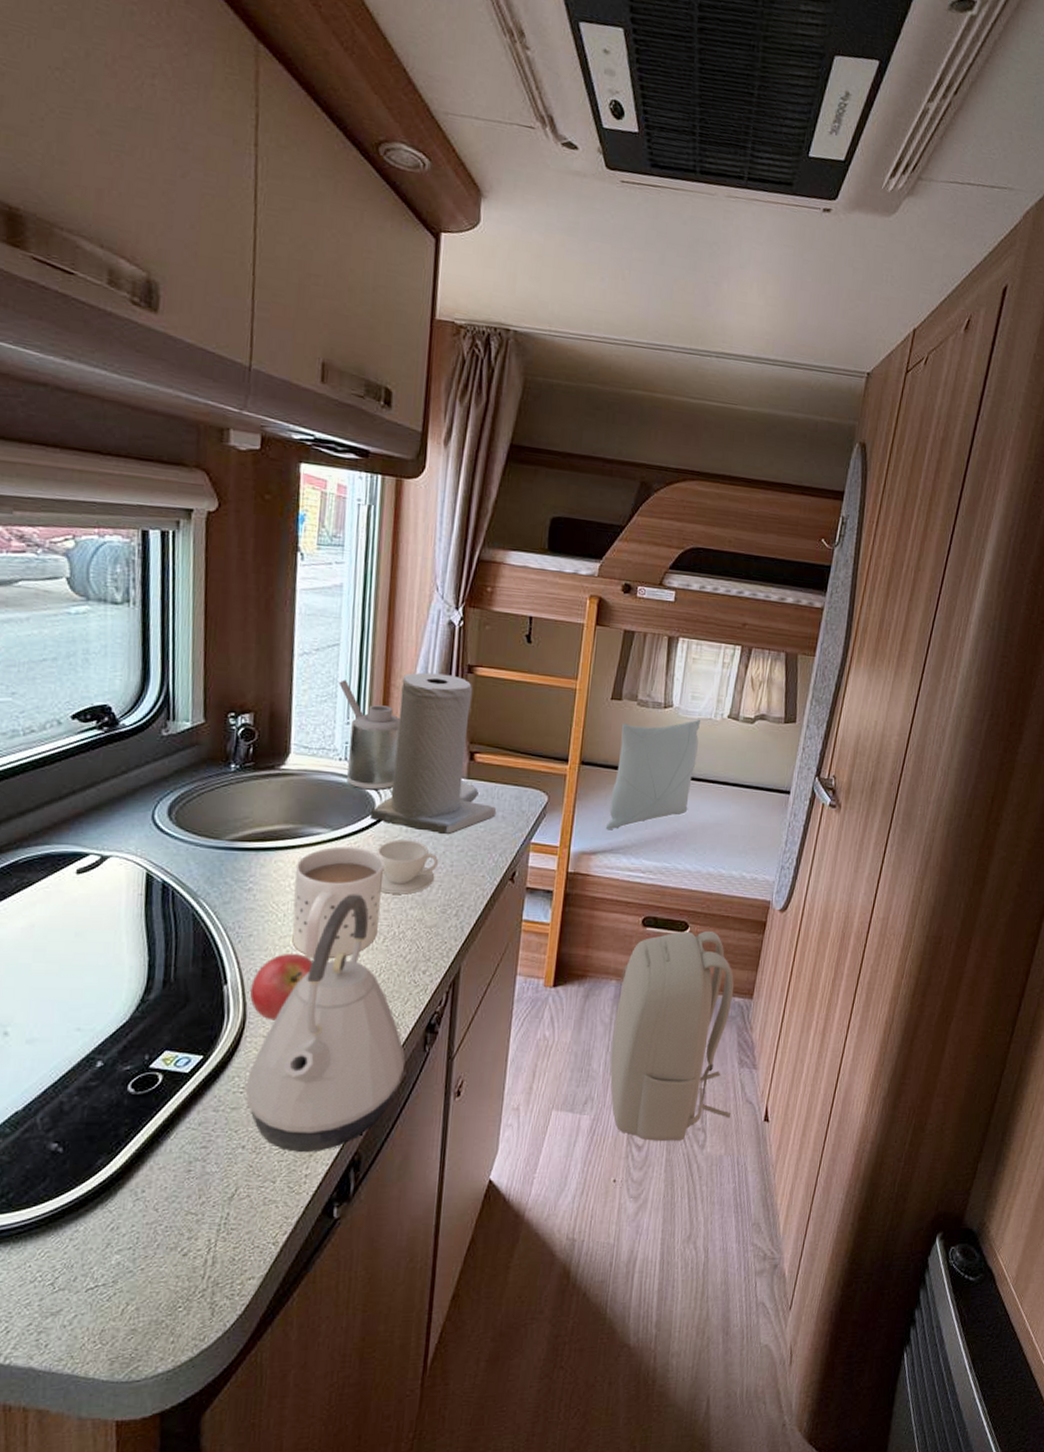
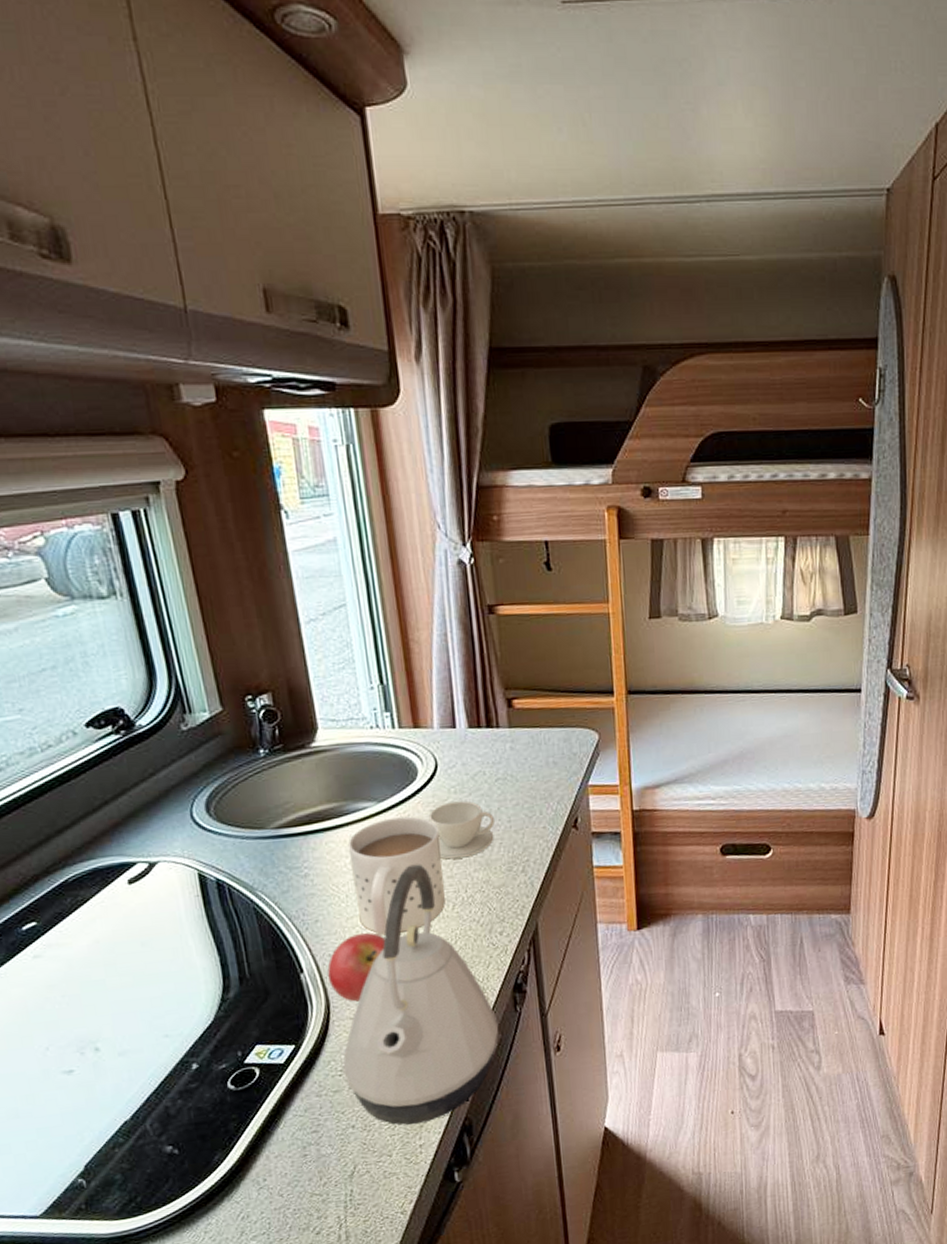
soap dispenser: present [339,680,400,791] -> none [353,642,433,756]
paper towel: present [369,672,497,835] -> none [413,619,547,790]
pillow: present [605,719,701,830] -> none [665,625,753,760]
backpack: present [610,930,734,1141] -> none [707,849,843,1069]

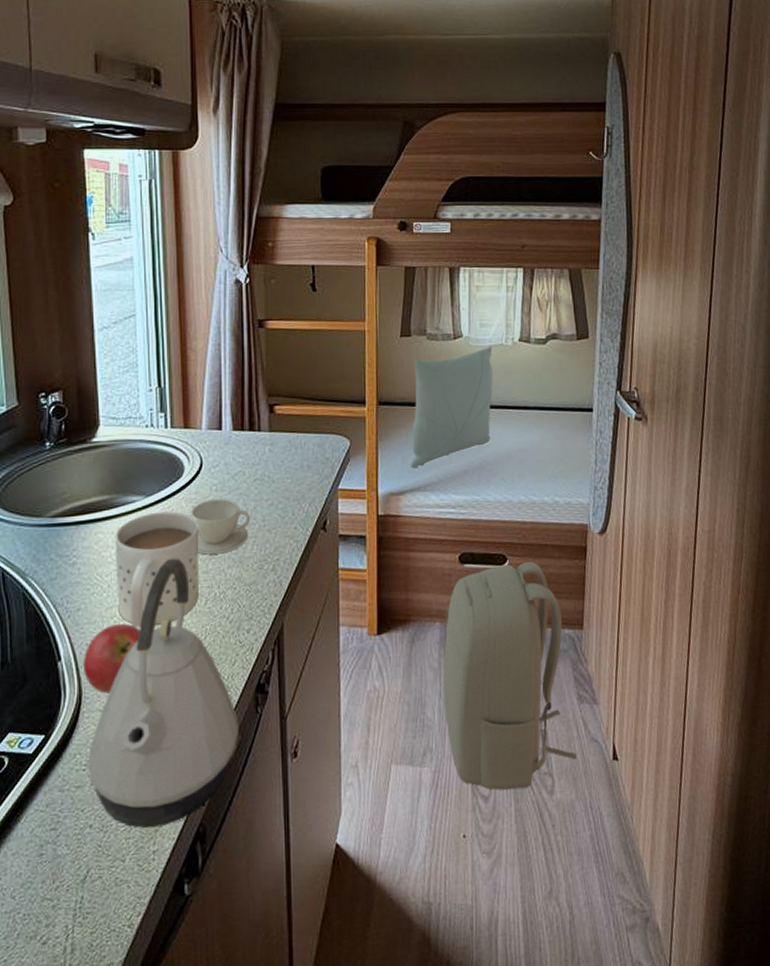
pillow: none [665,625,753,760] -> present [410,346,493,468]
backpack: none [707,849,843,1069] -> present [443,561,576,790]

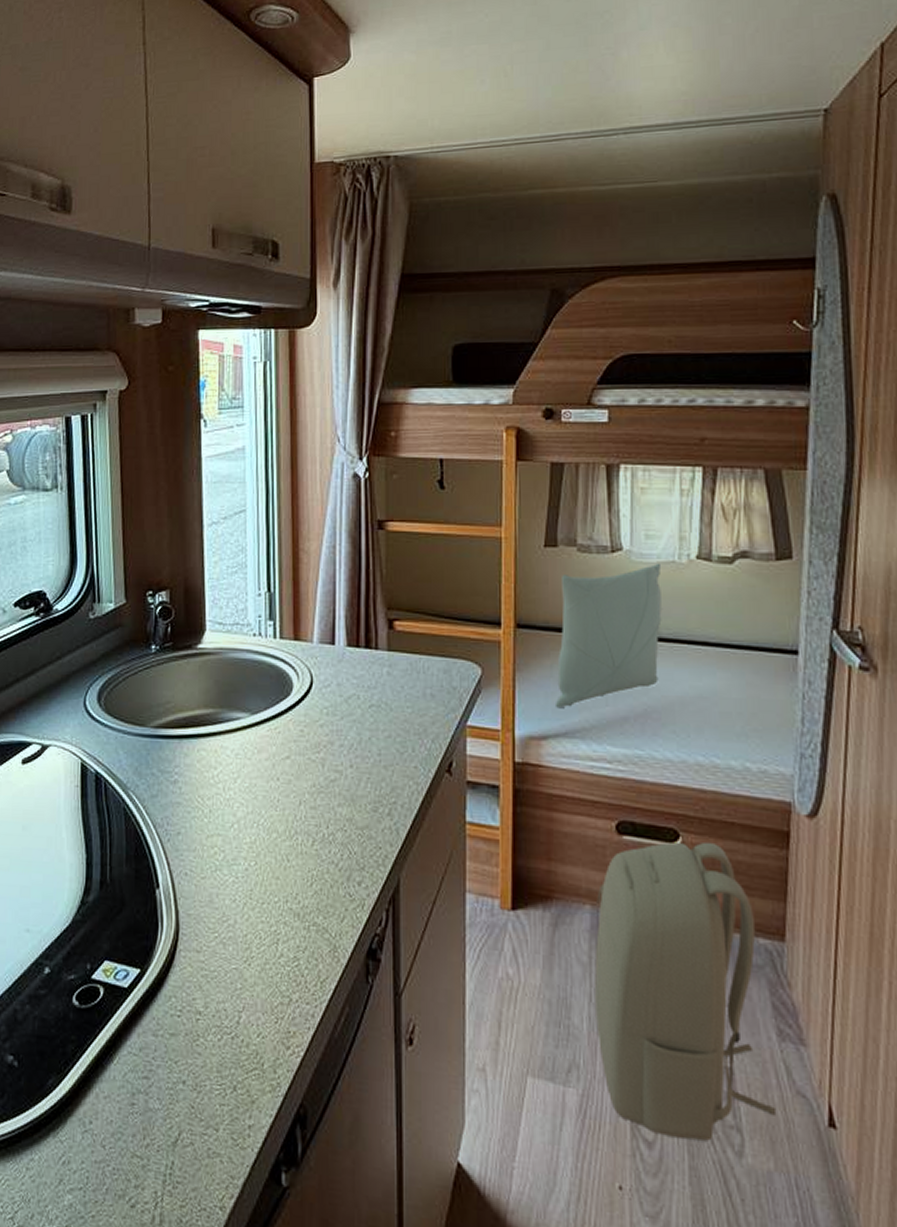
fruit: present [84,623,140,694] -> none [182,854,242,933]
kettle: present [87,558,240,828] -> none [182,787,347,1098]
mug: present [114,511,200,628] -> none [217,733,307,863]
teacup: present [190,499,250,555] -> none [298,724,364,789]

